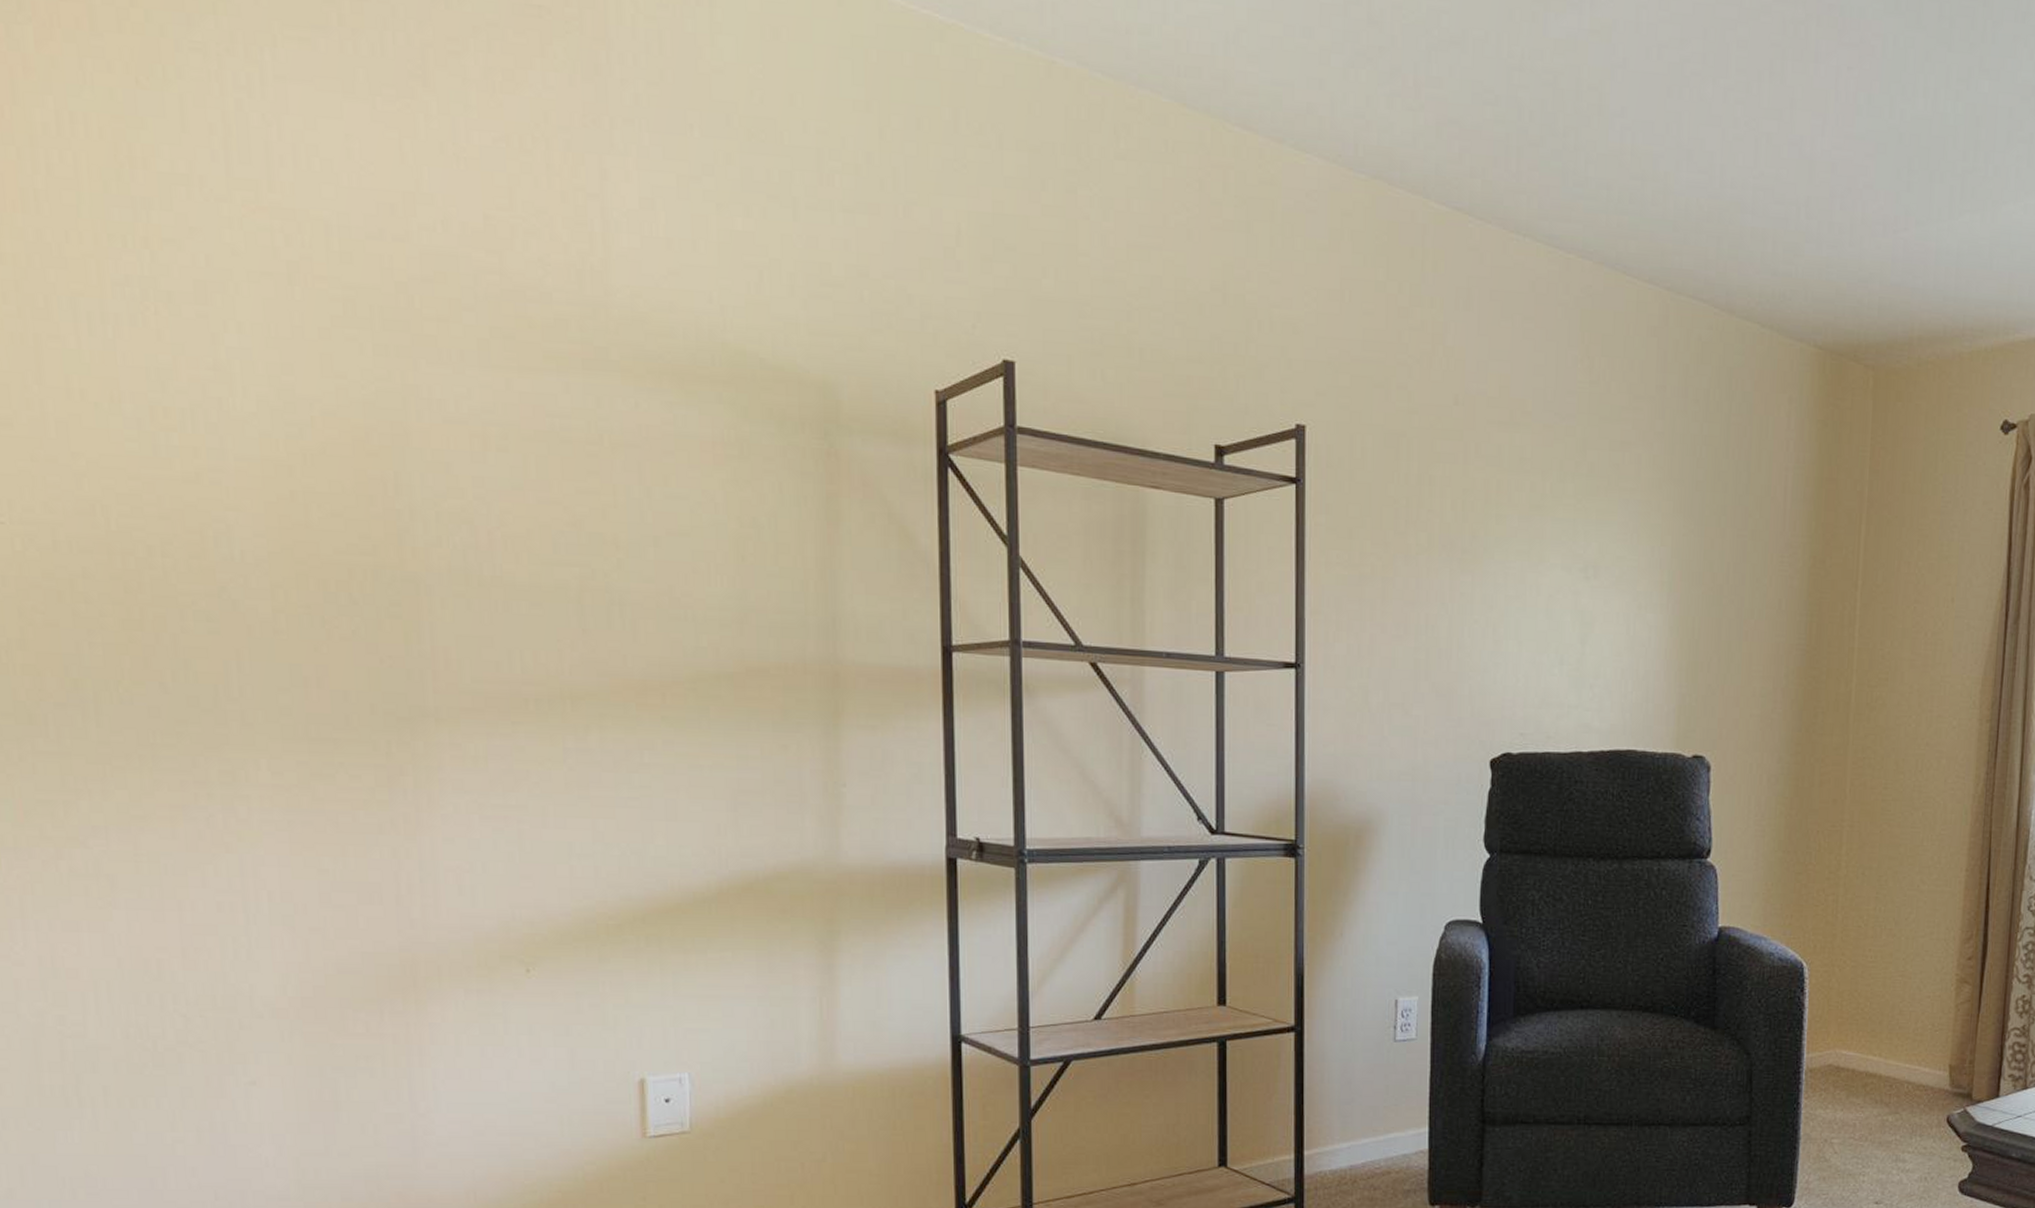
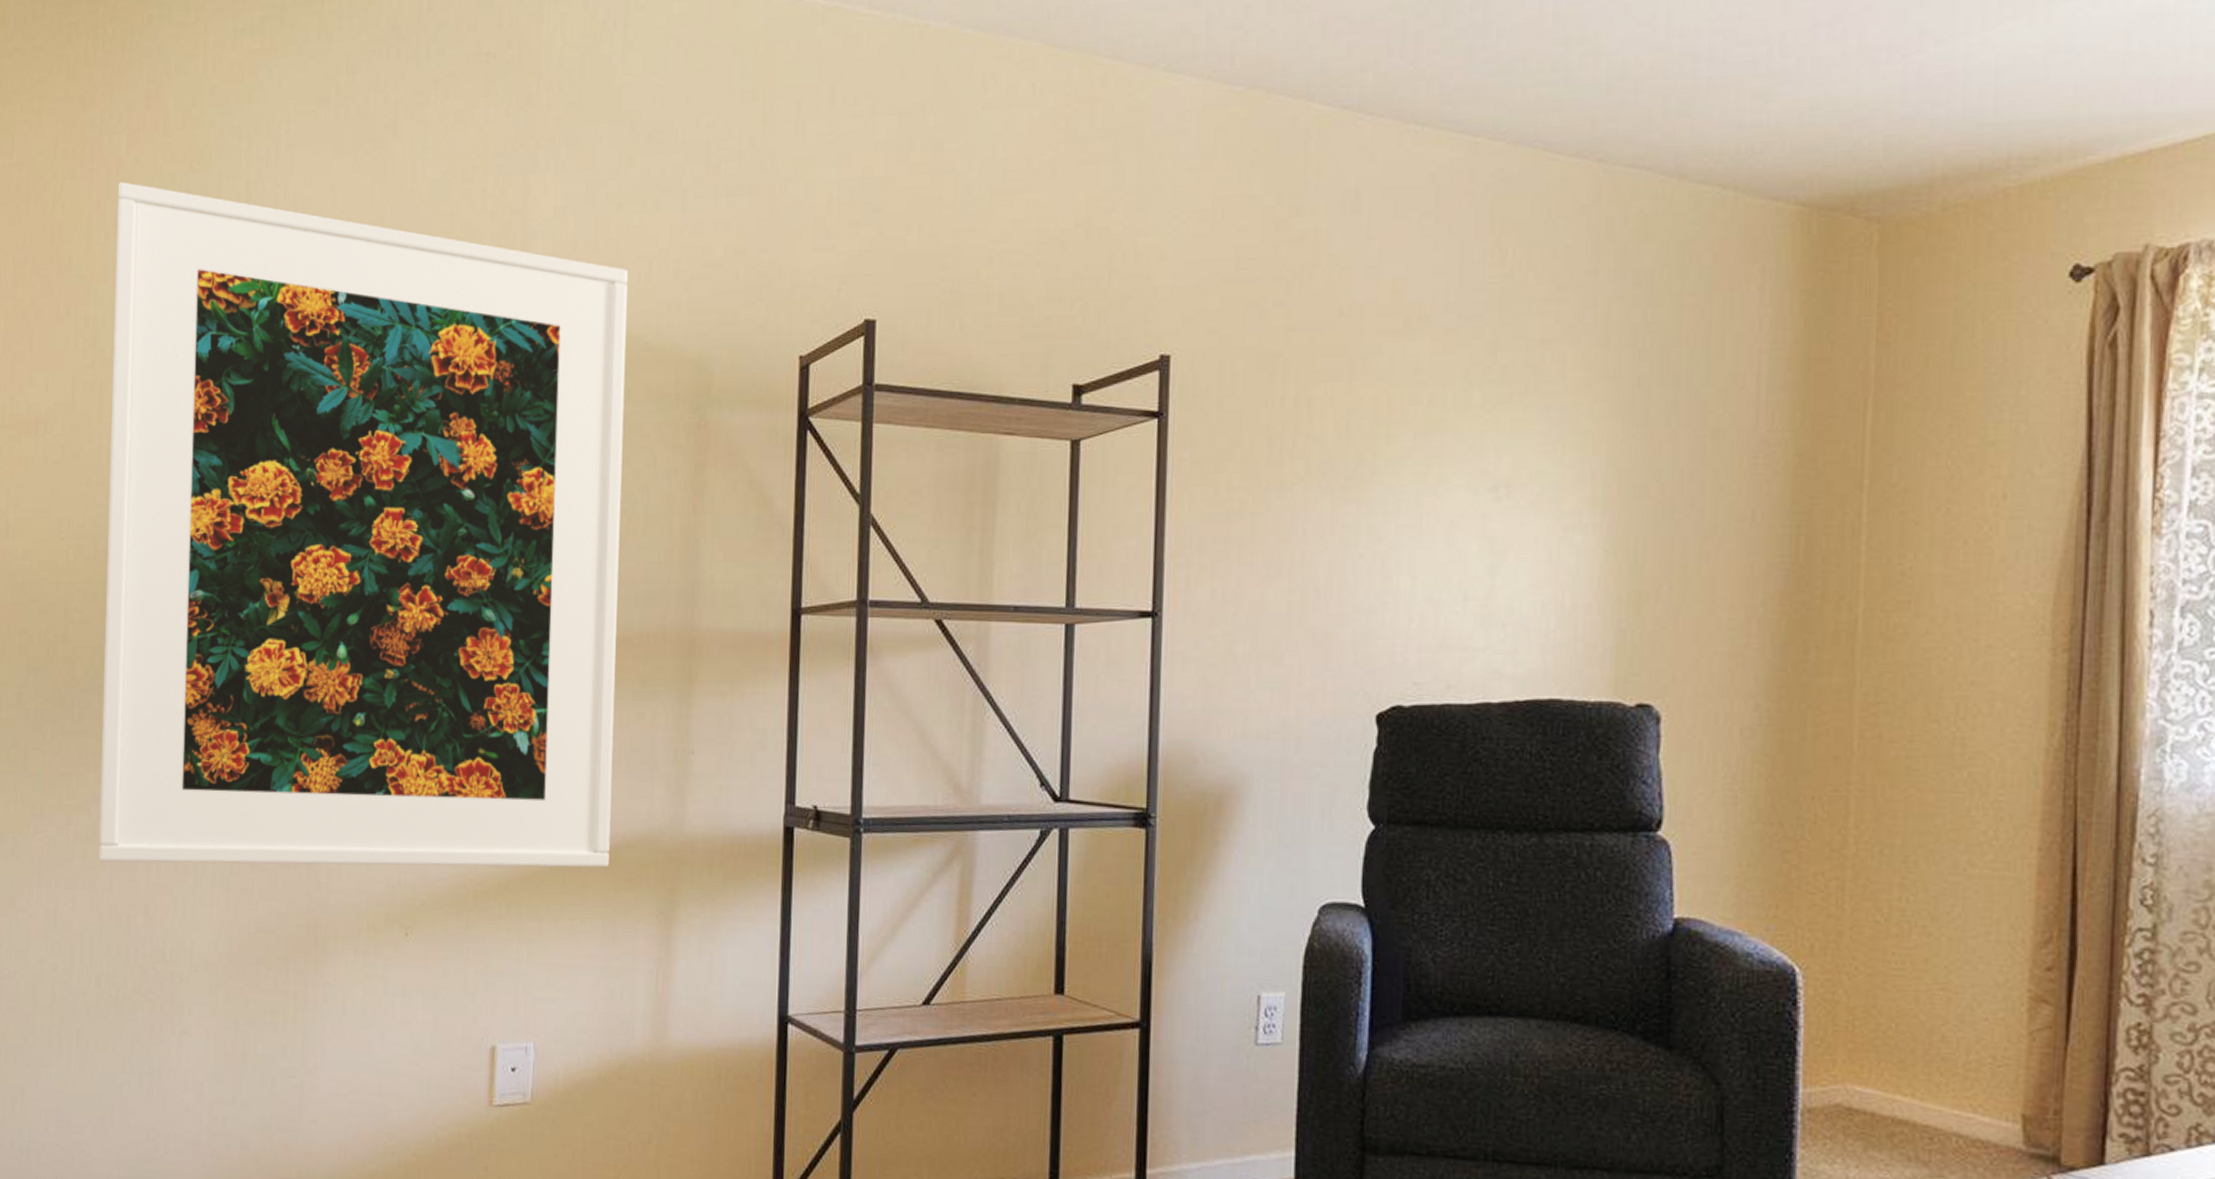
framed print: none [28,87,760,901] -> present [99,182,628,868]

